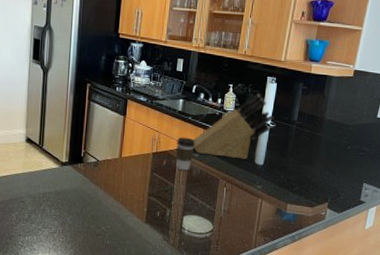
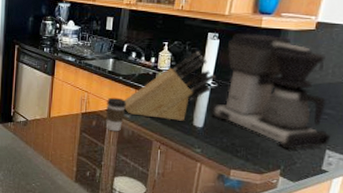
coffee maker: none [269,78,366,184] -> present [209,33,330,150]

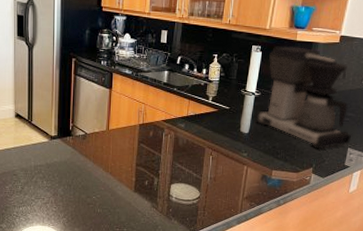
coffee cup: present [105,97,127,132] -> none [162,108,182,141]
knife block: present [124,52,216,121] -> none [178,63,259,128]

